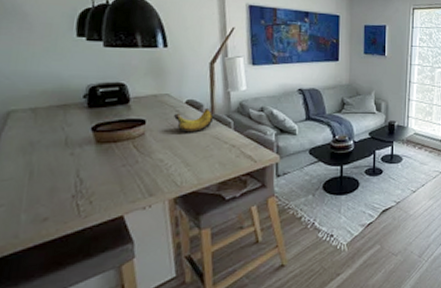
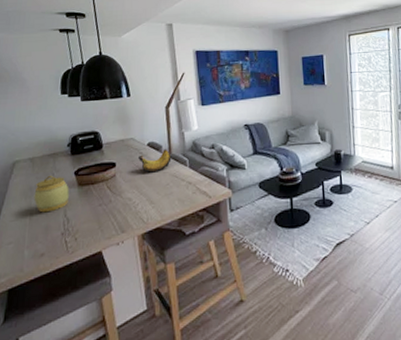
jar: none [35,129,84,172] -> present [34,175,69,213]

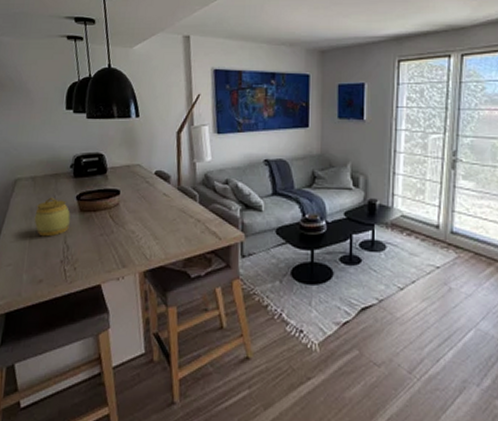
banana bunch: present [139,149,172,173] -> none [144,180,180,205]

